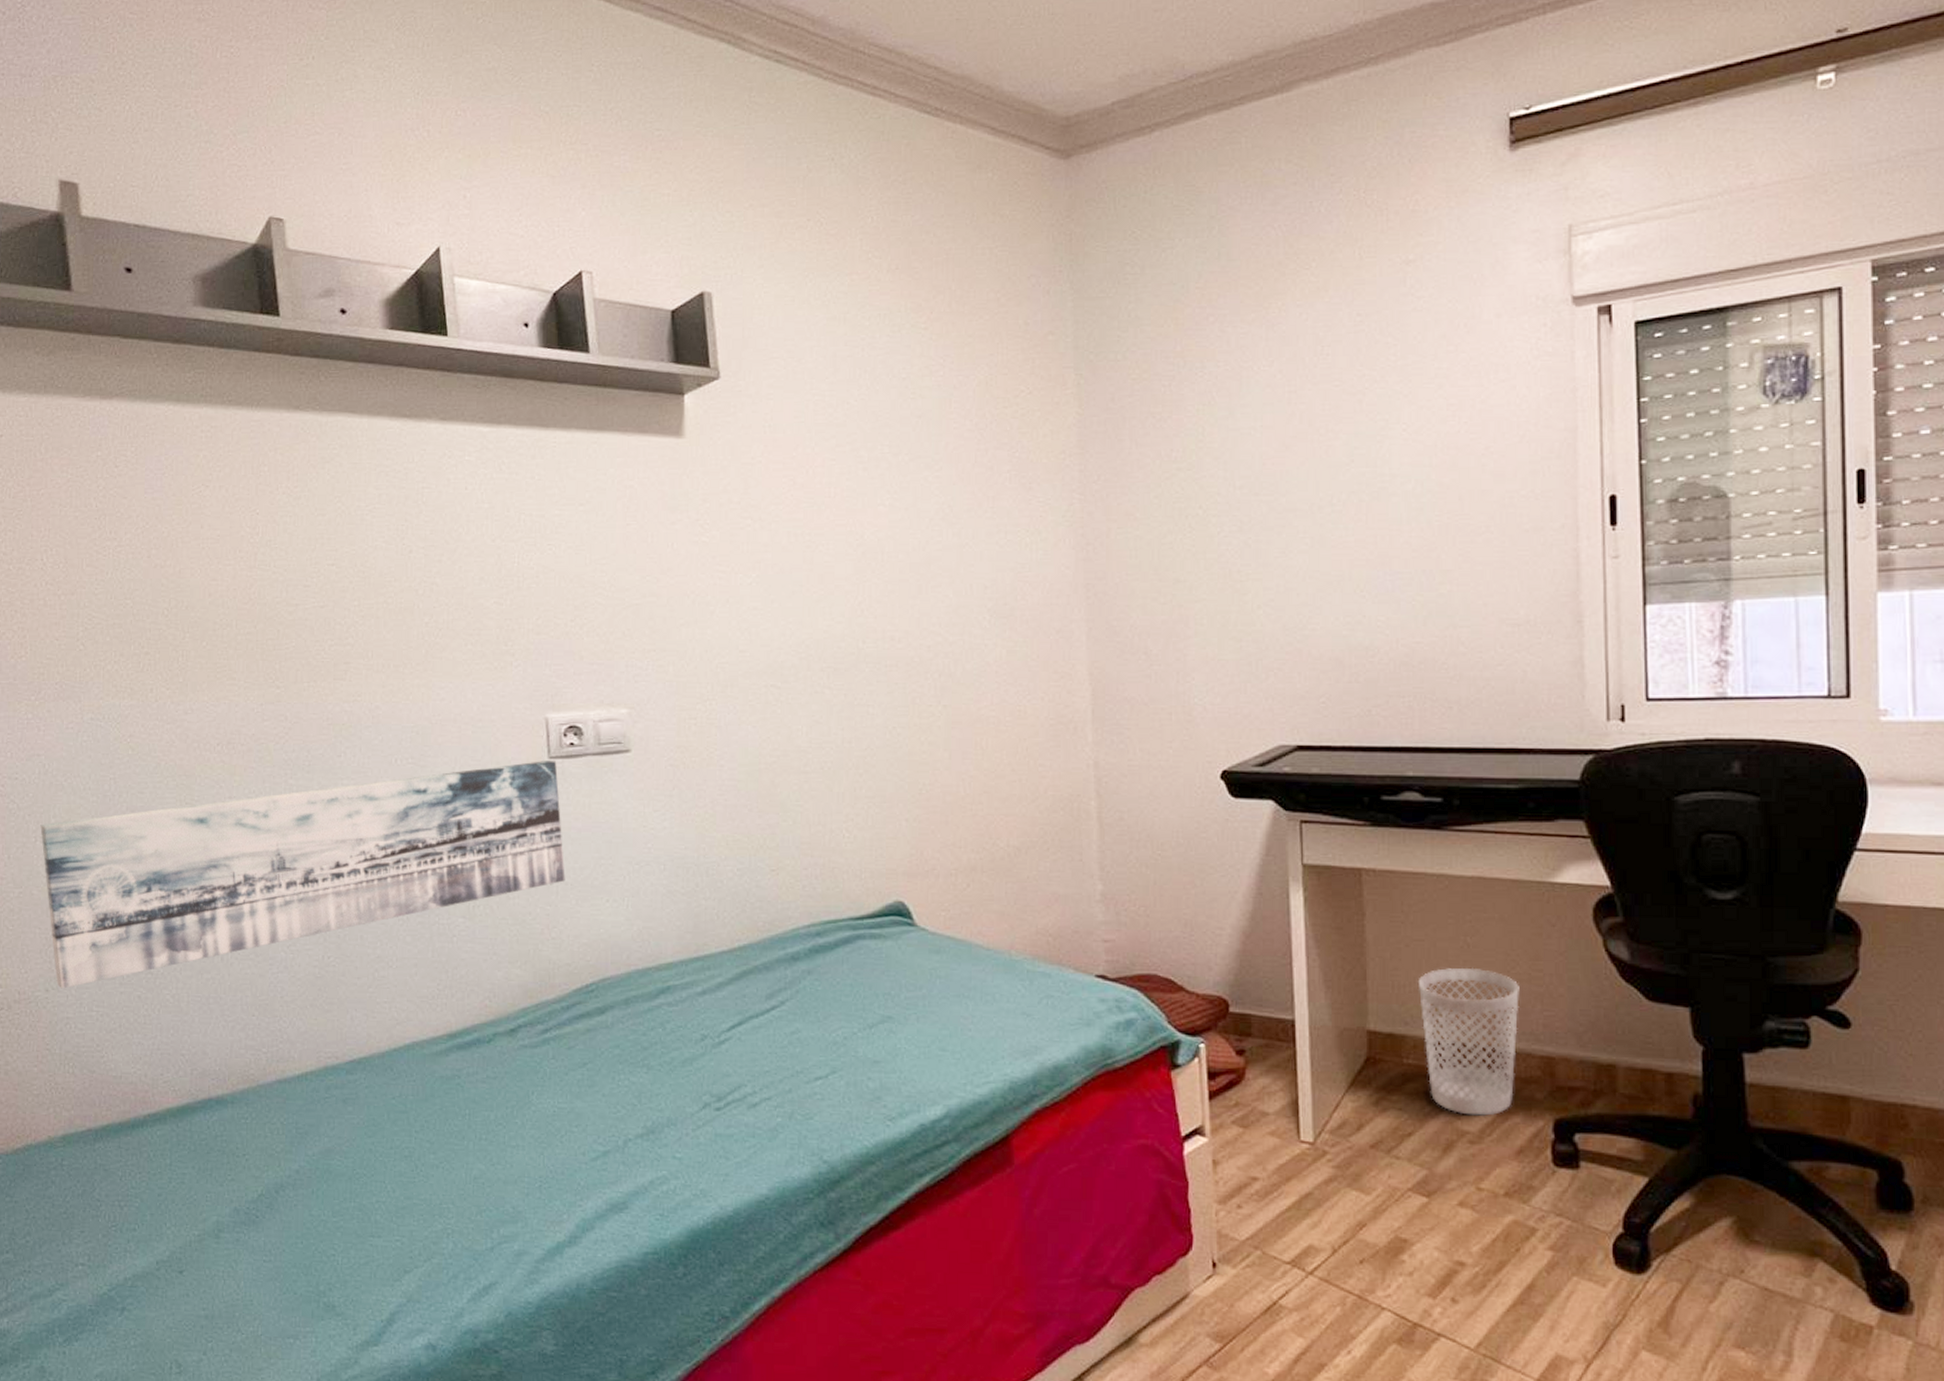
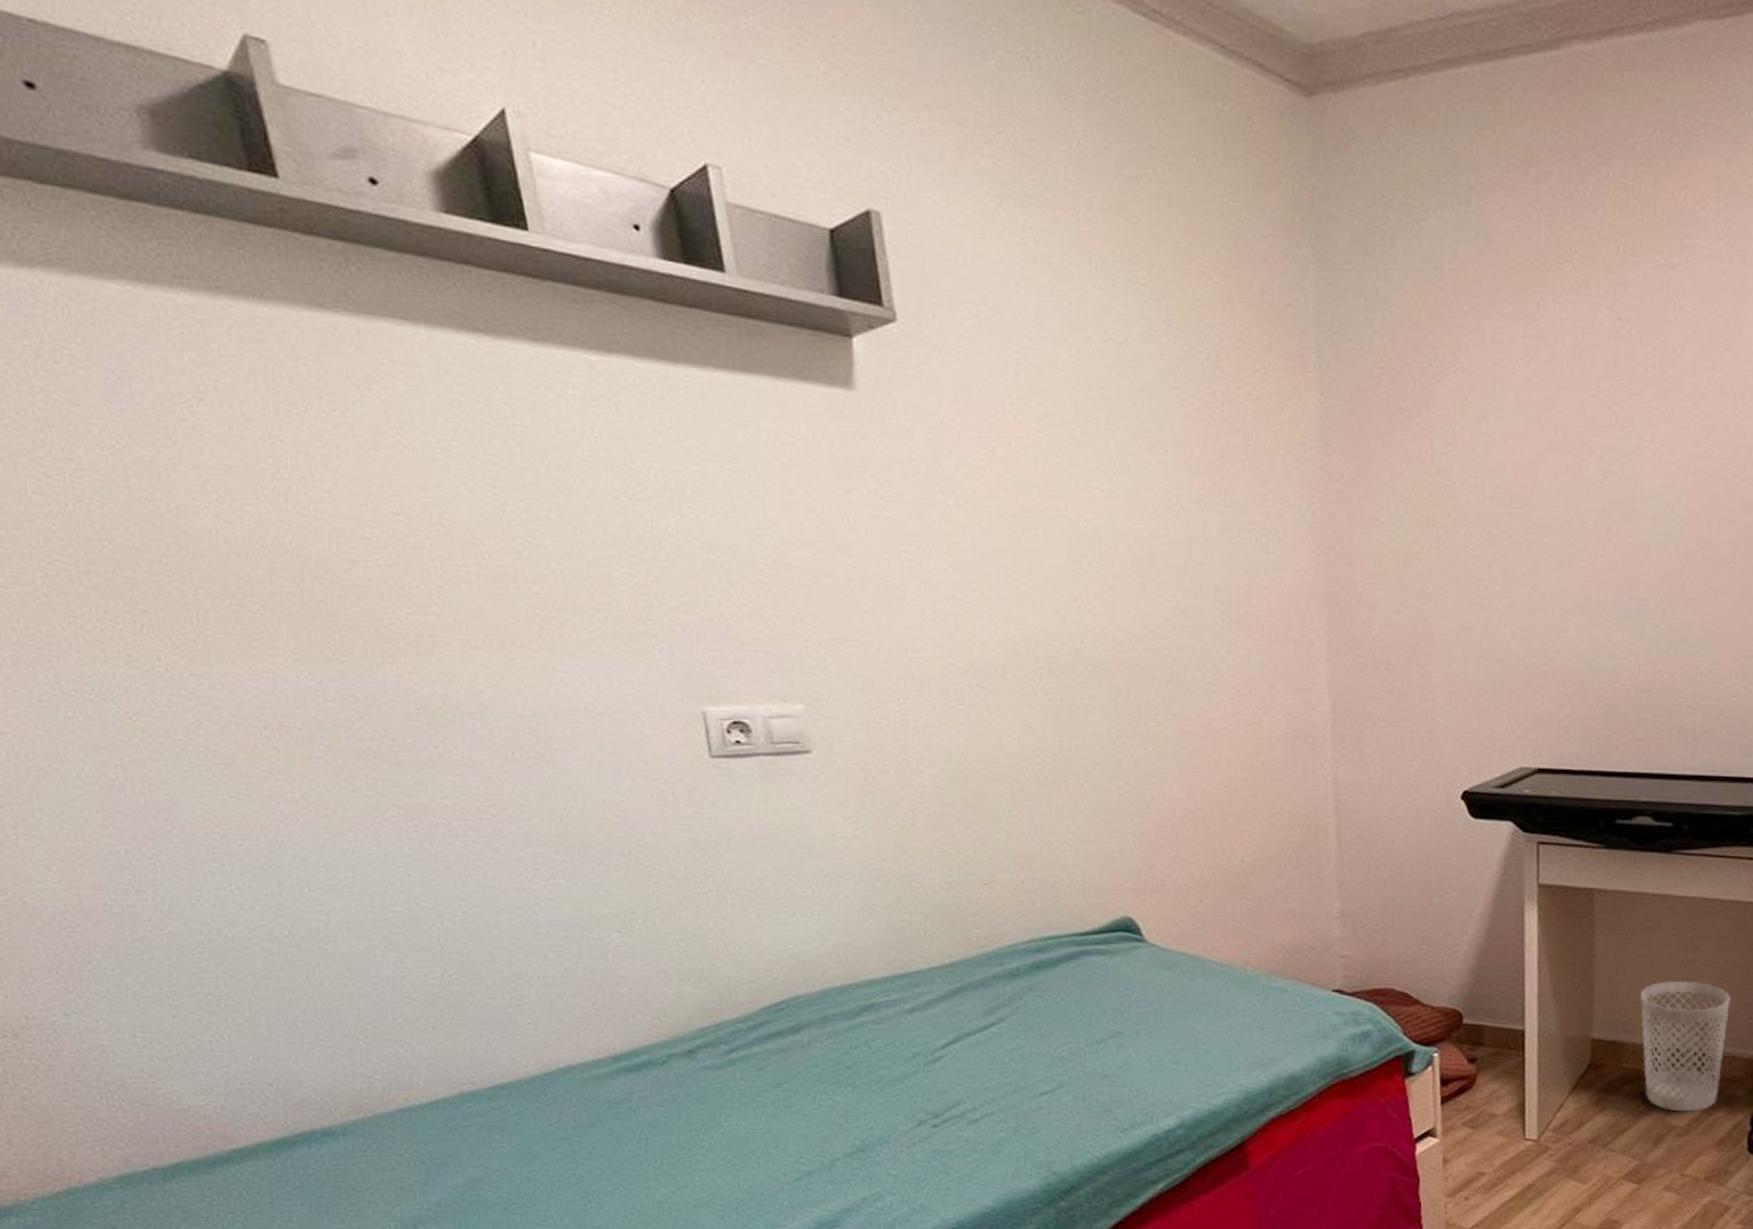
wall art: present [40,761,565,989] -> none [21,760,742,1013]

